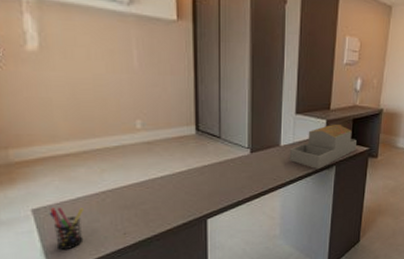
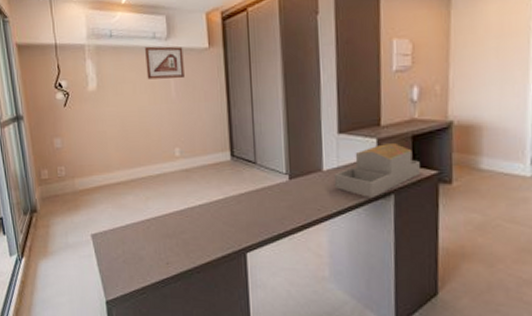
pen holder: present [49,207,84,250] -> none [104,234,132,275]
picture frame: none [103,9,149,49] -> present [145,46,185,80]

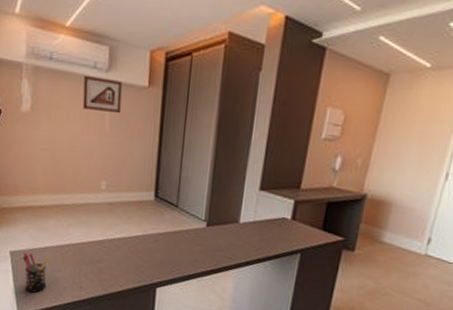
pen holder: none [104,234,132,275] -> present [22,252,49,293]
architectural model: present [333,144,420,199] -> none [247,206,329,255]

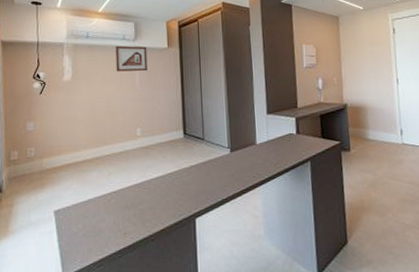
pen holder: present [22,252,49,293] -> none [66,209,93,250]

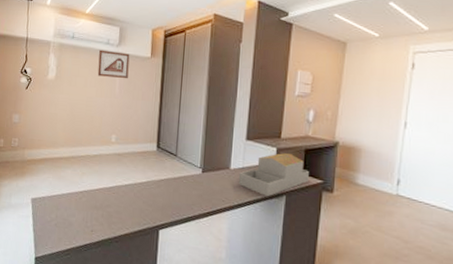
architectural model: none [265,121,328,166] -> present [238,153,309,197]

